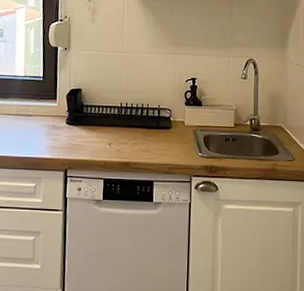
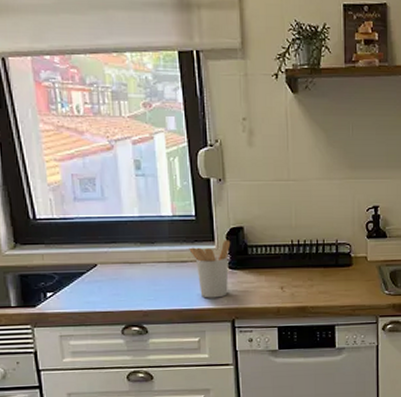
utensil holder: none [35,99,70,149] -> present [189,240,231,298]

